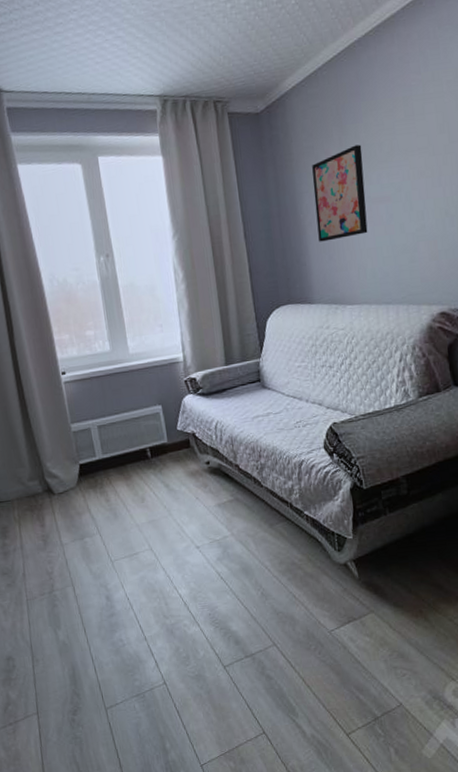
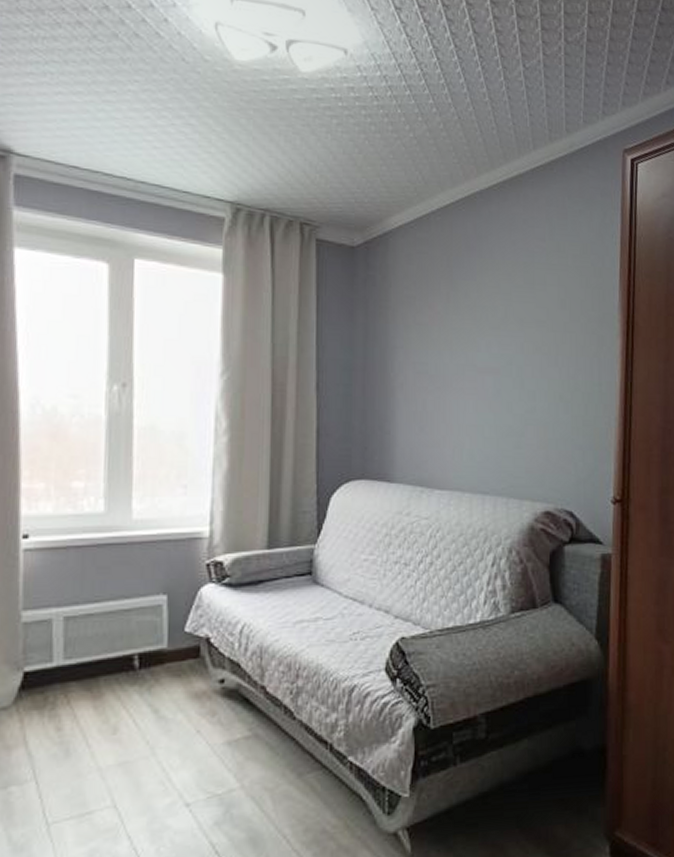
wall art: present [312,144,368,242] -> none [409,304,472,409]

